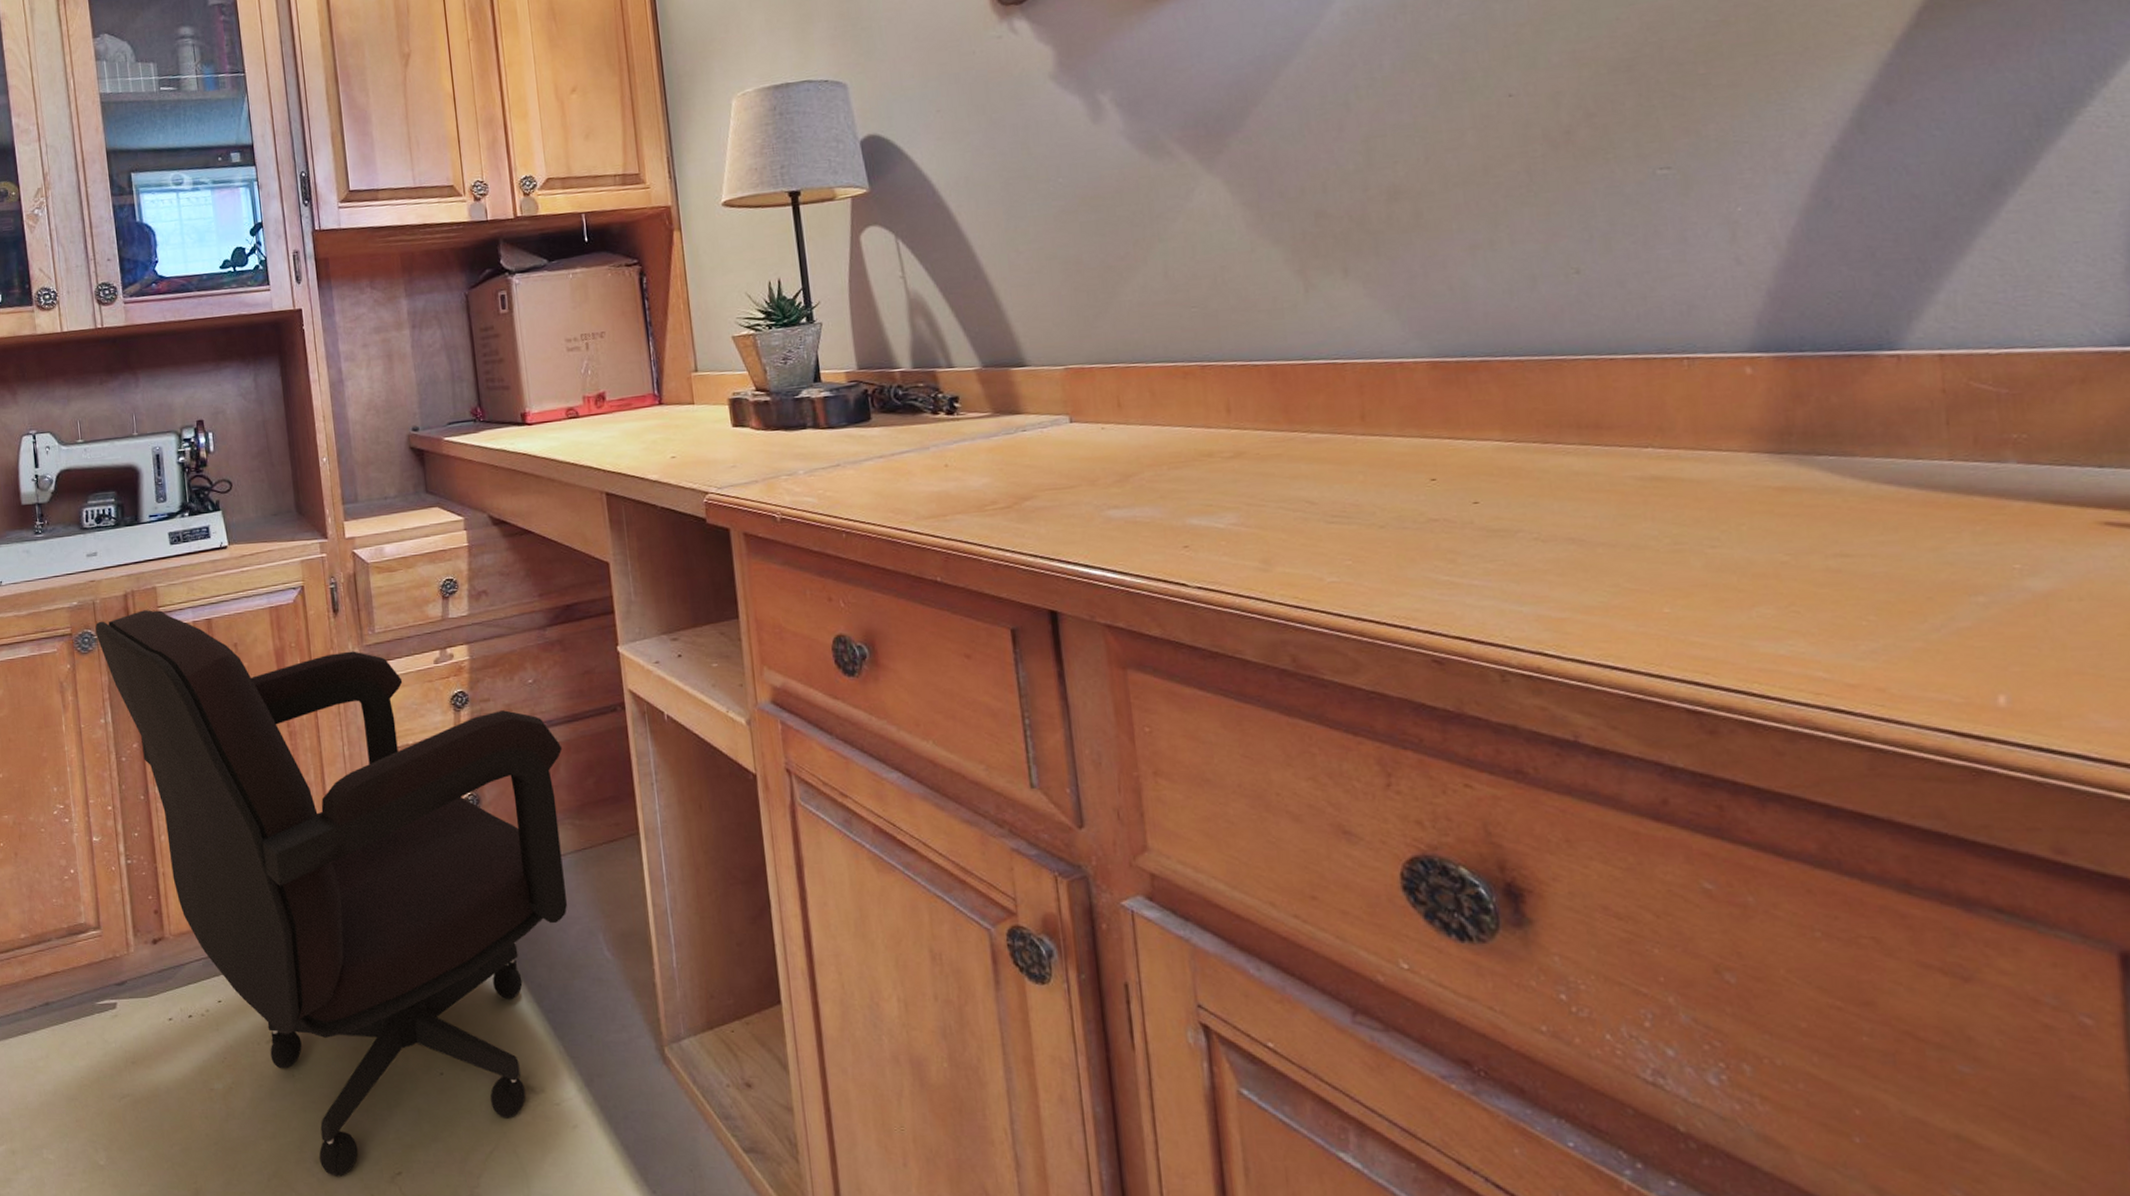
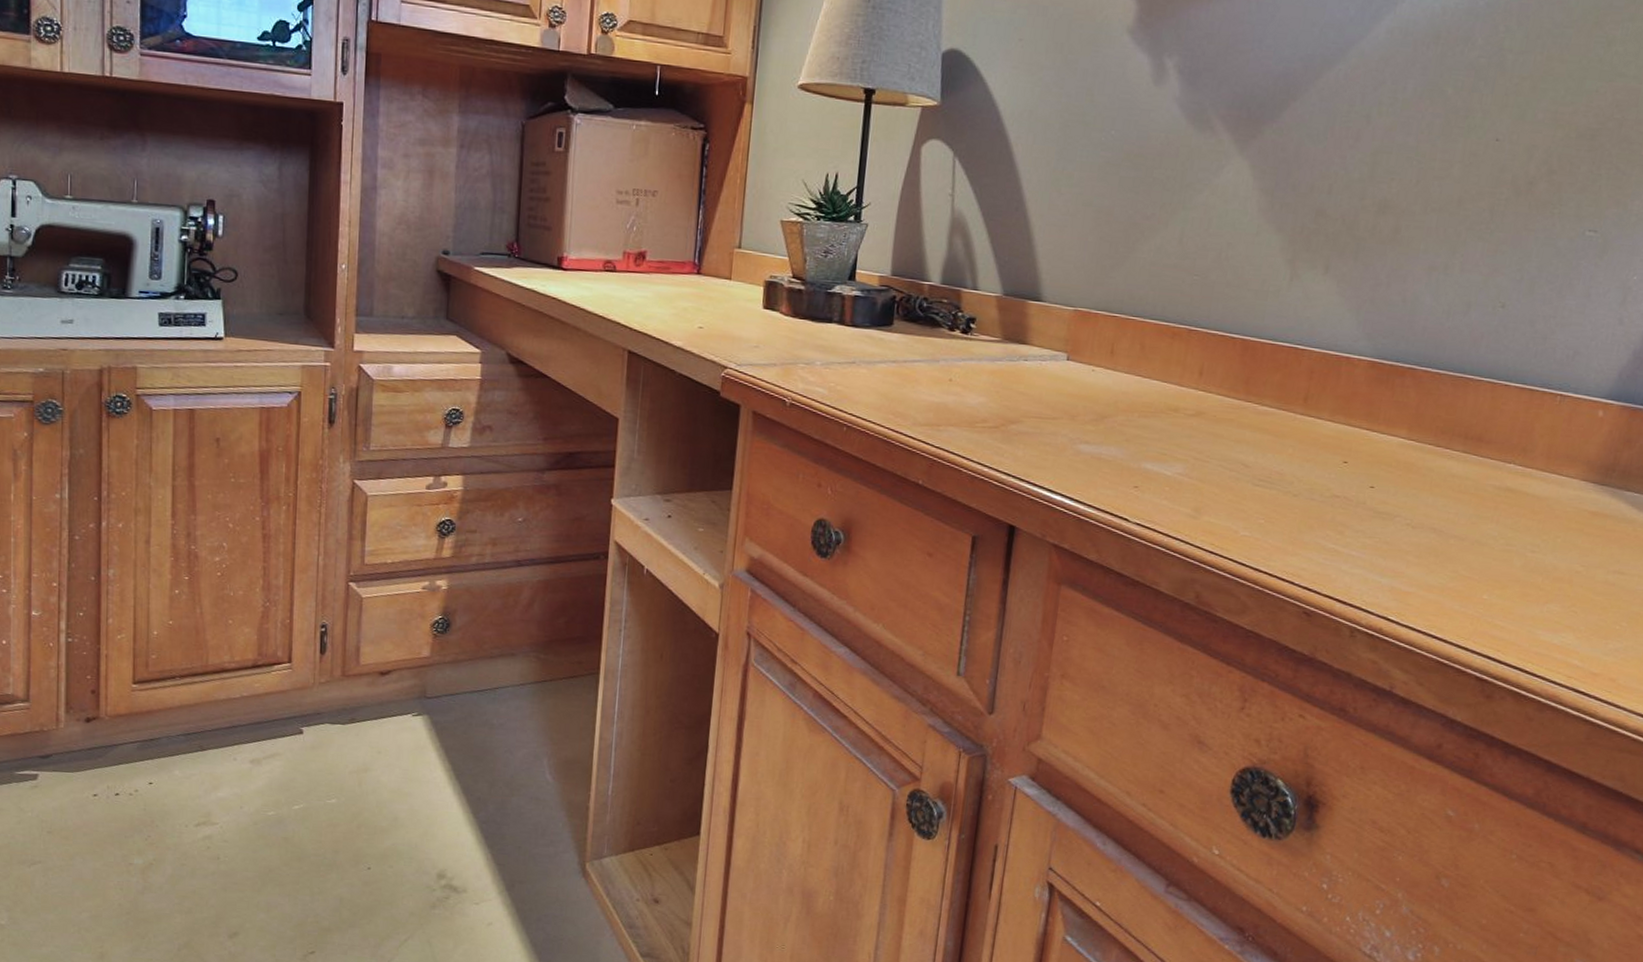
office chair: present [95,610,567,1177] -> none [62,389,540,951]

